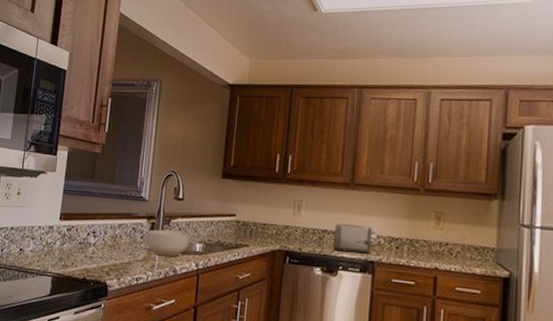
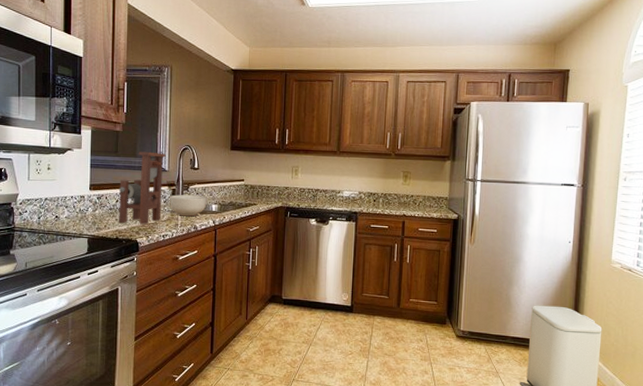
paper towel holder: none [88,176,148,264] -> present [119,151,166,225]
toaster: present [332,224,375,254] -> none [324,184,357,207]

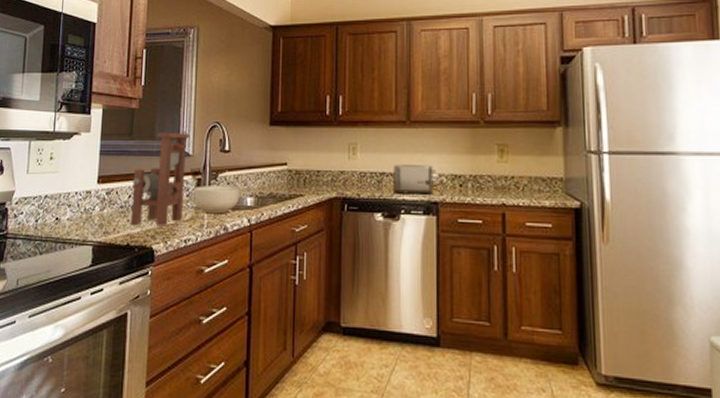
toaster: none [324,184,357,207] -> present [392,165,436,195]

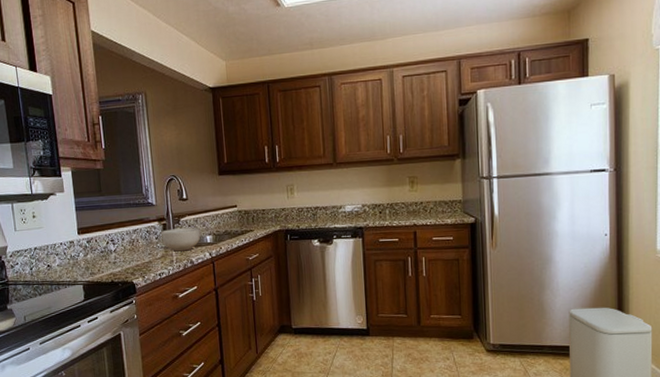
paper towel holder: present [131,132,191,227] -> none [107,187,155,266]
toaster: present [392,165,436,195] -> none [325,198,360,223]

